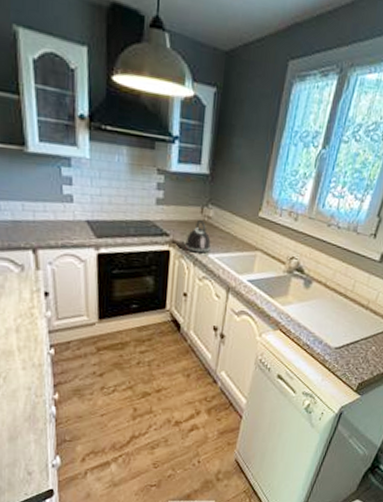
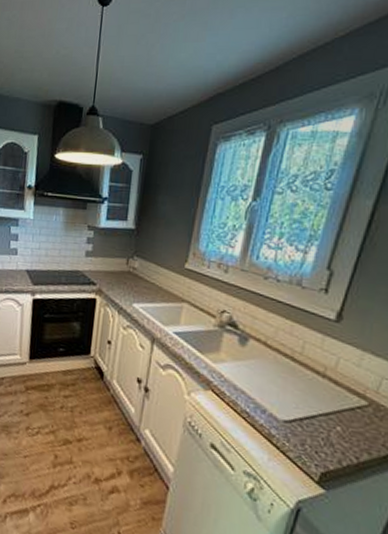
kettle: present [185,219,211,254] -> none [110,270,136,303]

